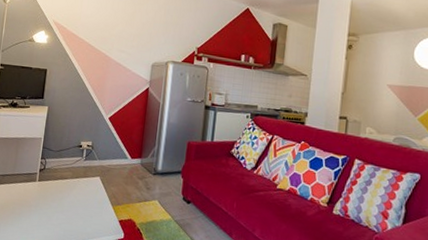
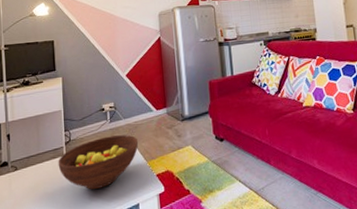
fruit bowl: none [29,172,109,221] -> present [58,134,139,190]

